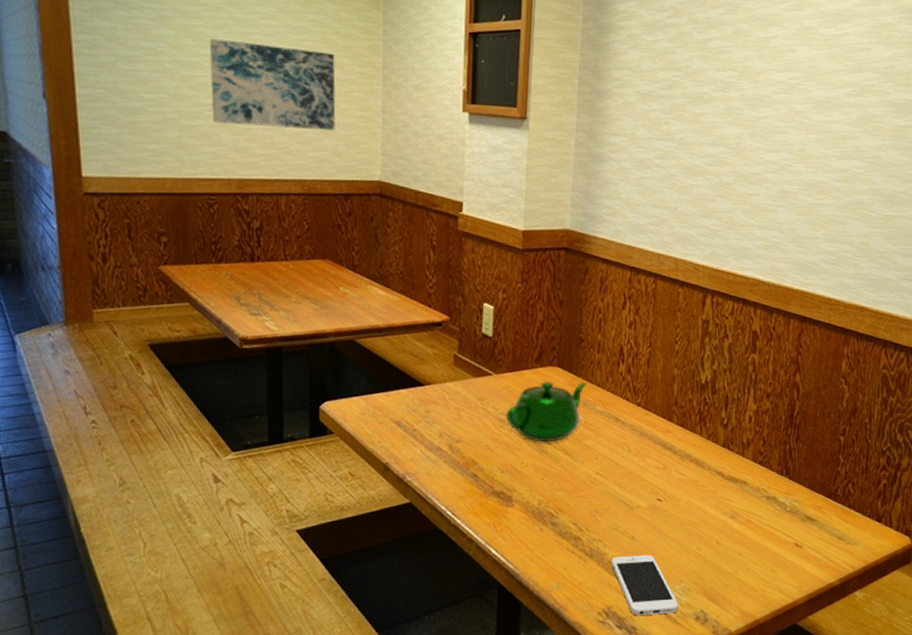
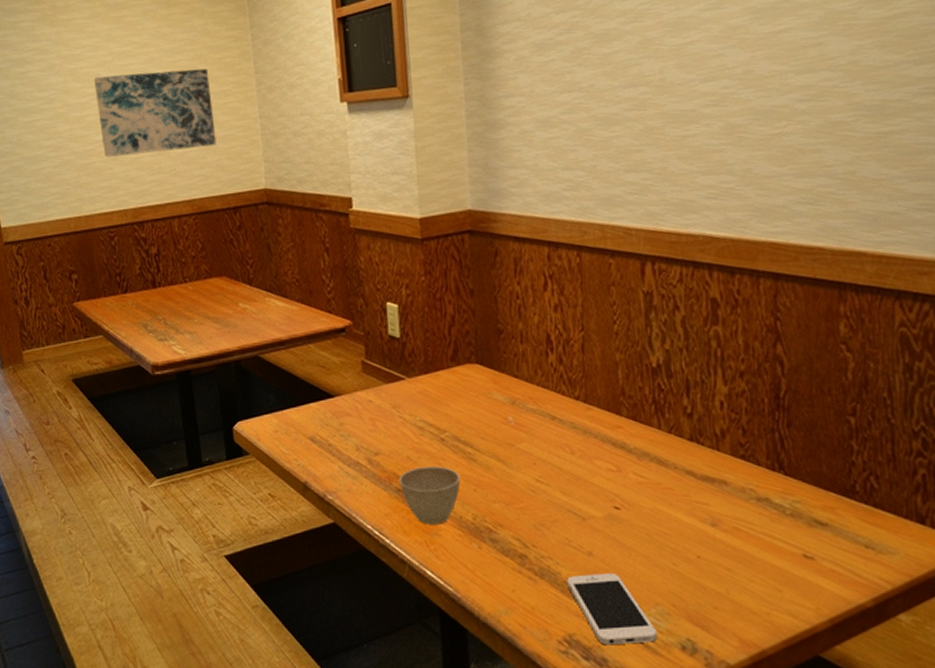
cup: none [475,455,531,508] -> present [398,465,460,525]
teapot: present [505,381,588,443] -> none [424,379,513,450]

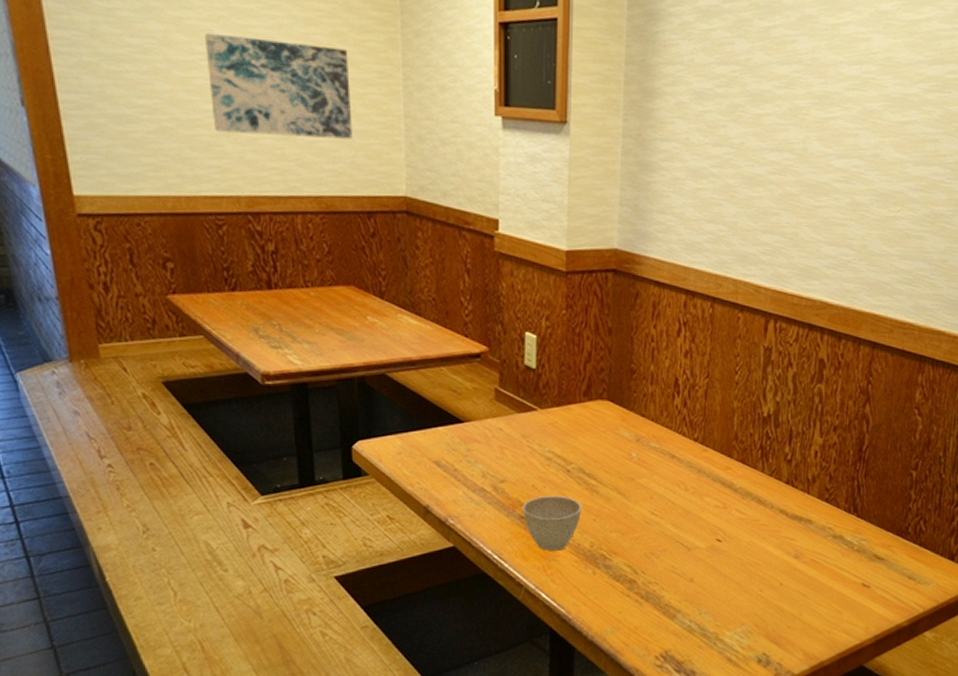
smartphone: present [567,572,658,646] -> none [669,597,740,660]

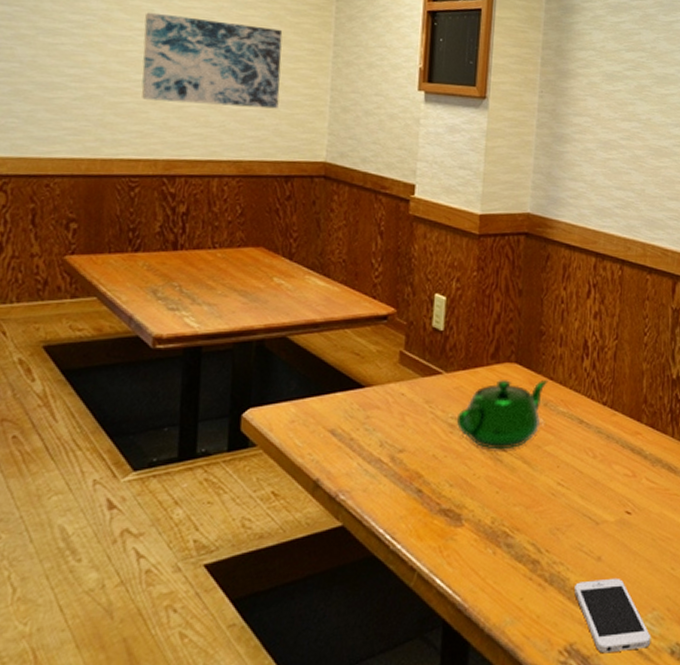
cup: present [522,495,581,551] -> none [420,465,484,528]
teapot: none [552,416,641,482] -> present [456,380,549,450]
smartphone: none [669,597,740,660] -> present [574,577,651,654]

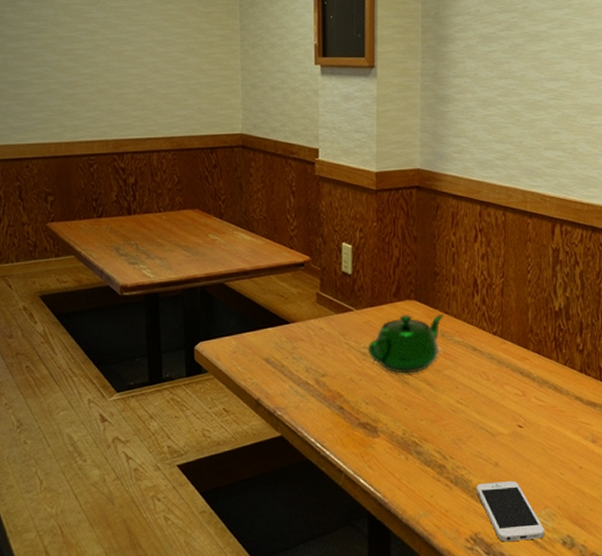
wall art: present [141,12,283,109] -> none [86,14,199,90]

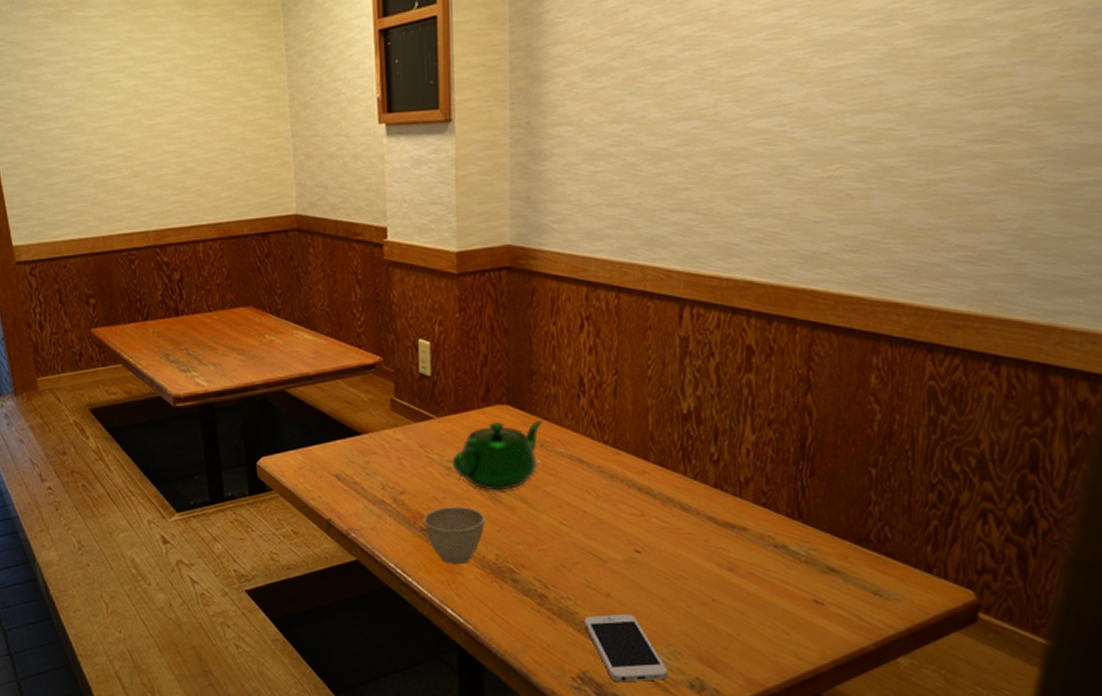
cup: none [341,387,394,438] -> present [423,506,485,564]

